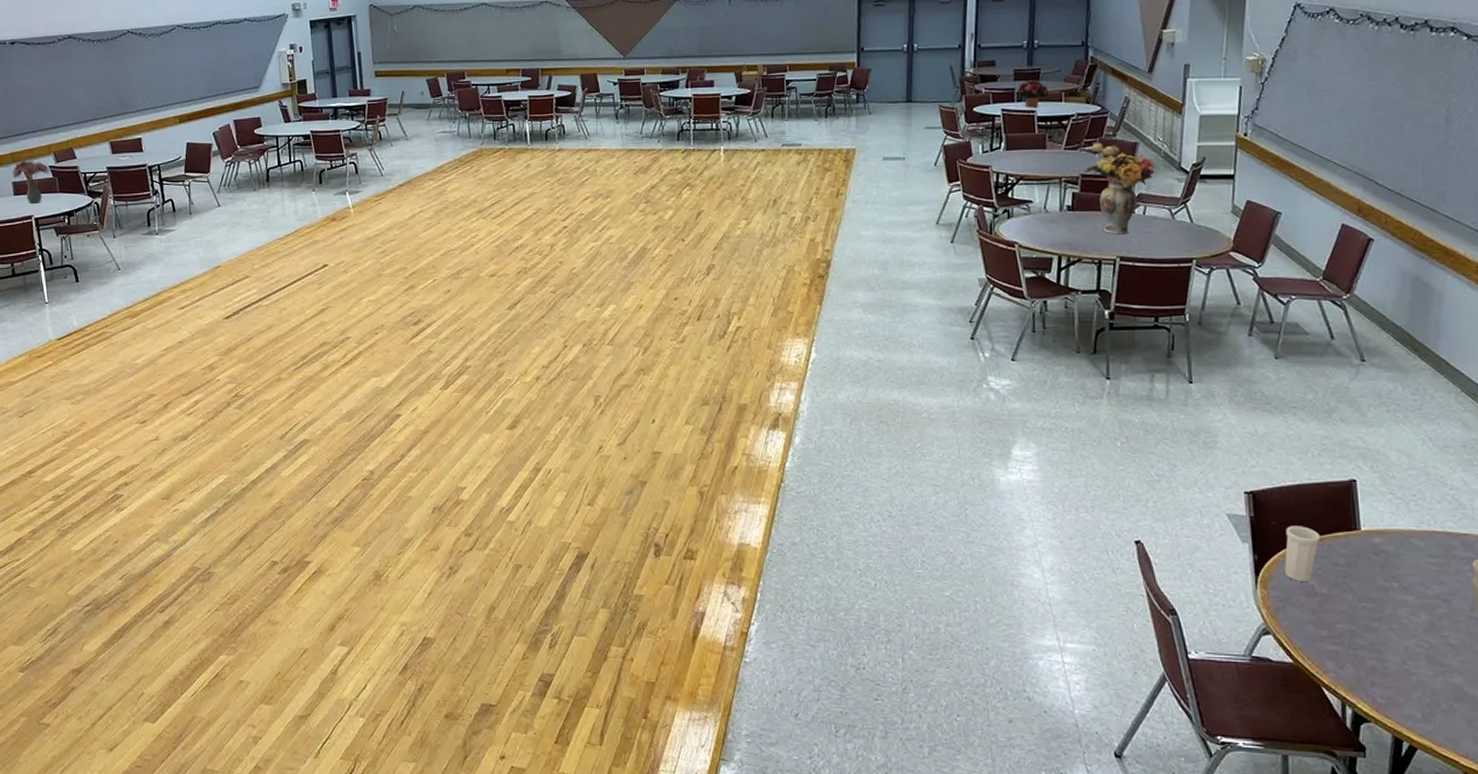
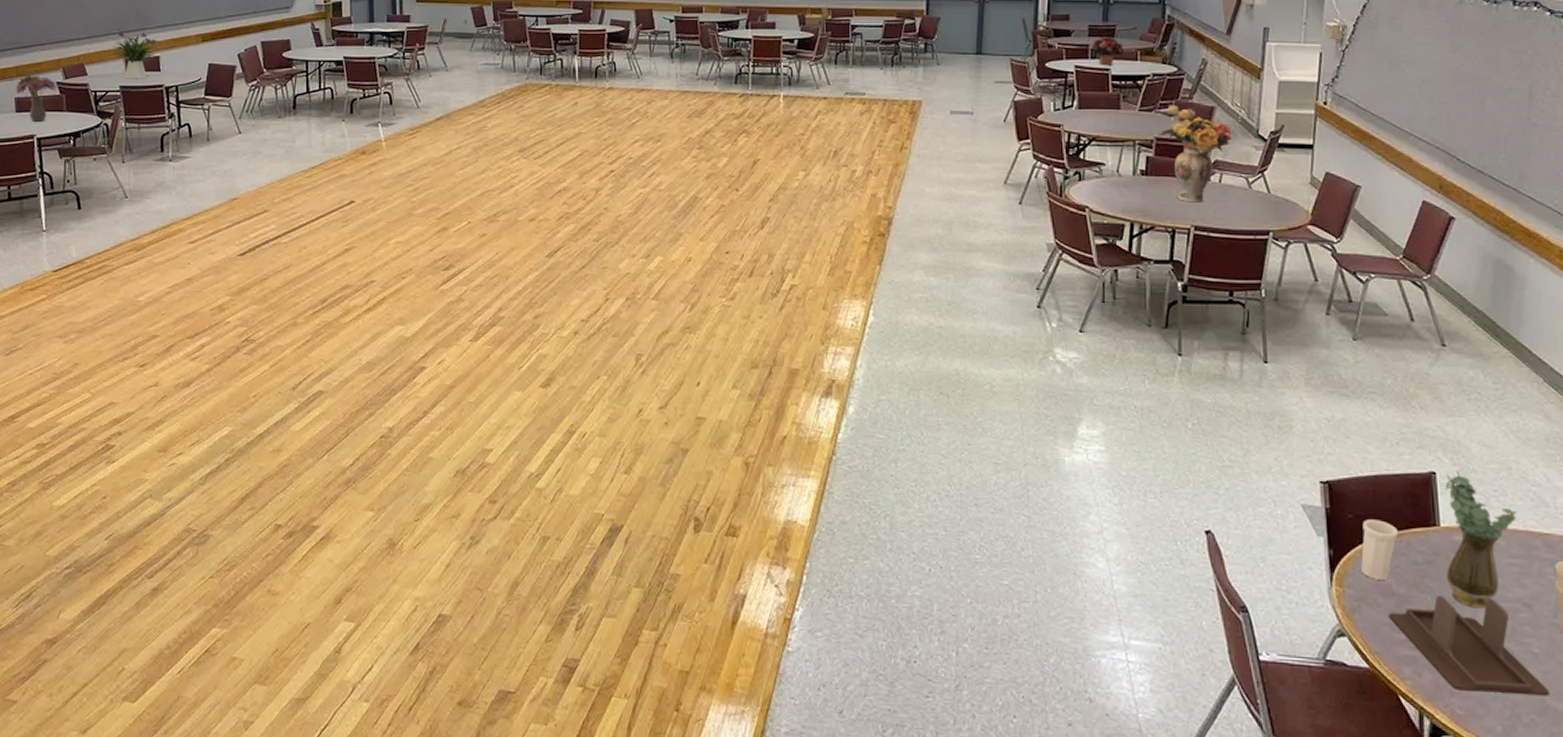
flower arrangement: none [98,114,139,160] -> present [112,29,158,79]
napkin holder: none [1312,595,1467,684] -> present [1389,596,1550,696]
vase: none [1366,477,1435,605] -> present [1445,470,1517,609]

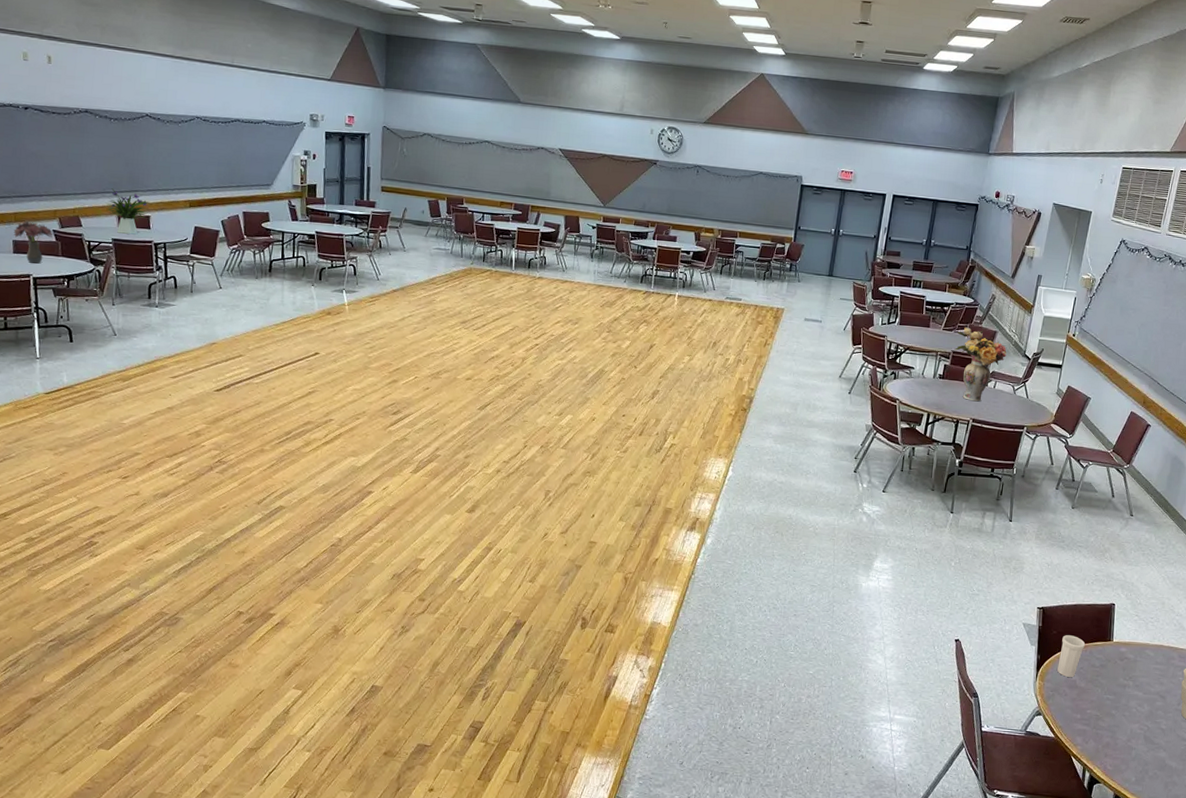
bouquet: present [1091,36,1124,66] -> none [913,271,937,294]
napkin holder: present [1389,596,1550,696] -> none [1071,689,1169,758]
vase: present [1445,470,1517,609] -> none [1113,603,1164,698]

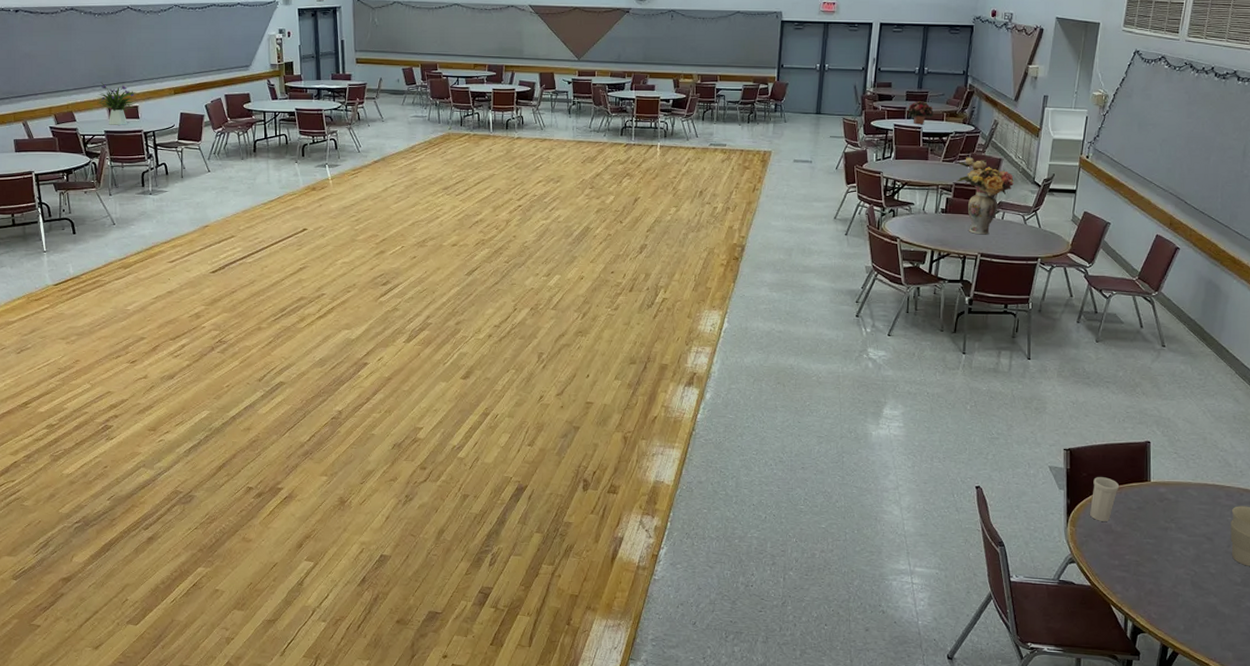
flower arrangement: present [13,222,53,264] -> none [14,121,50,161]
bouquet: none [913,271,937,294] -> present [907,101,934,125]

